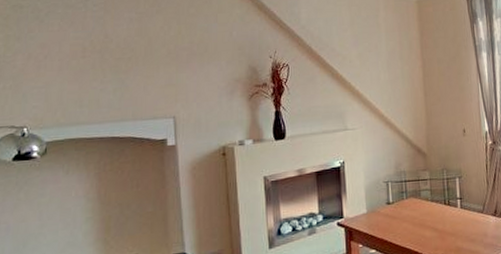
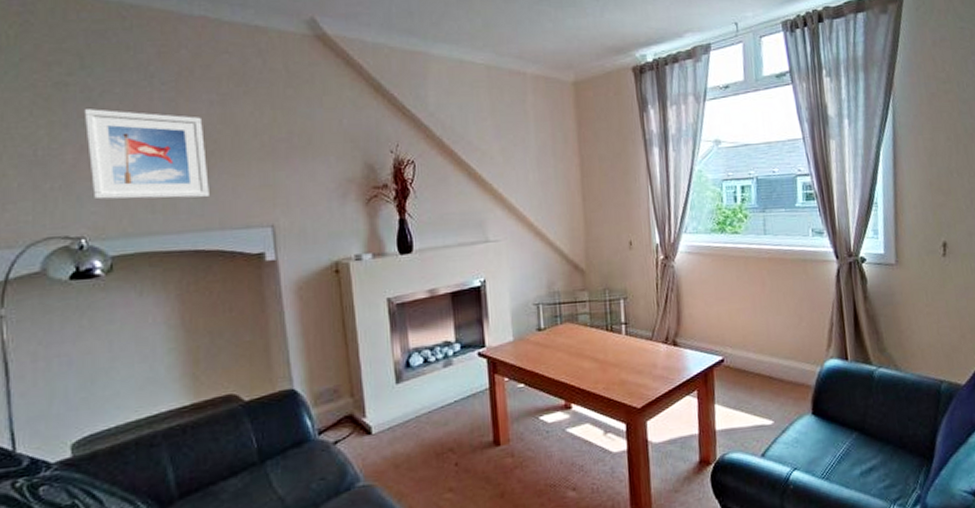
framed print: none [33,25,126,97] -> present [84,109,209,200]

